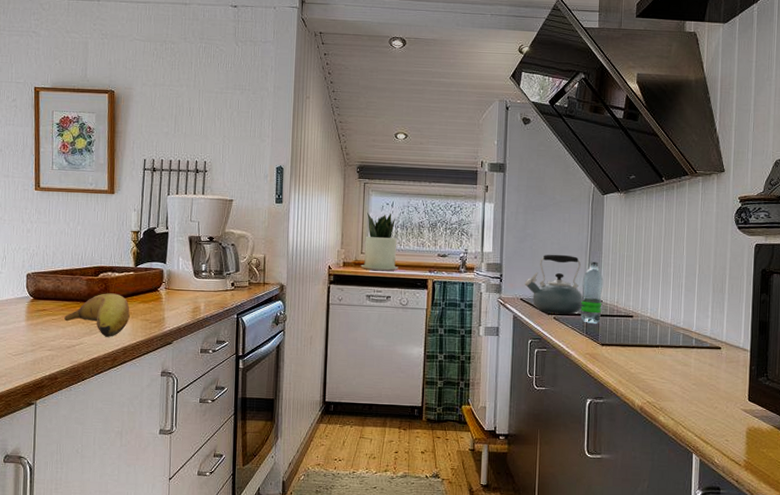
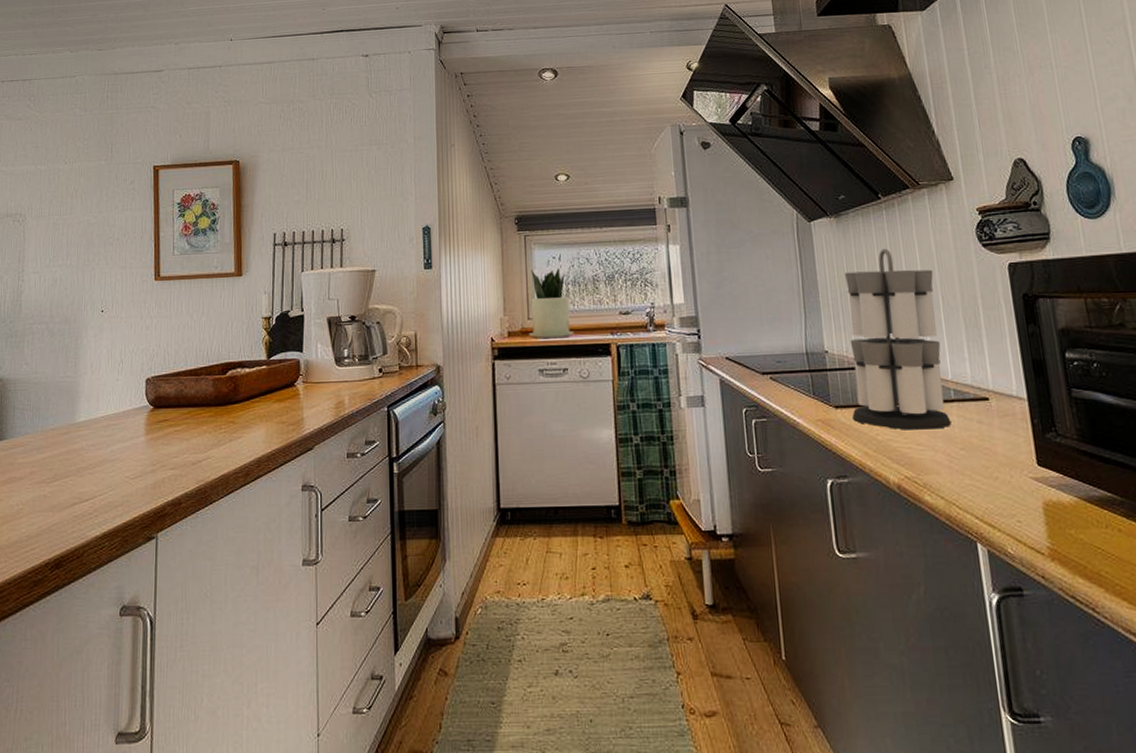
fruit: present [64,293,130,337] -> none [189,393,263,447]
kettle: present [524,254,584,315] -> none [728,298,804,373]
bottle: present [580,261,604,324] -> none [799,303,829,381]
spice rack: none [614,222,696,368] -> present [844,248,951,430]

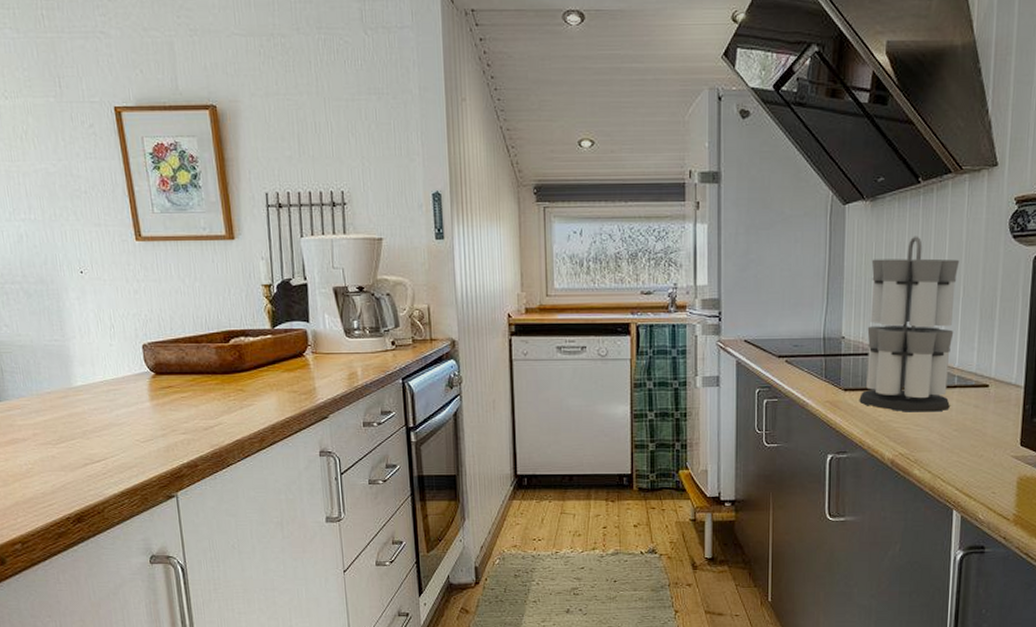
planter: present [529,268,574,339] -> none [547,243,594,317]

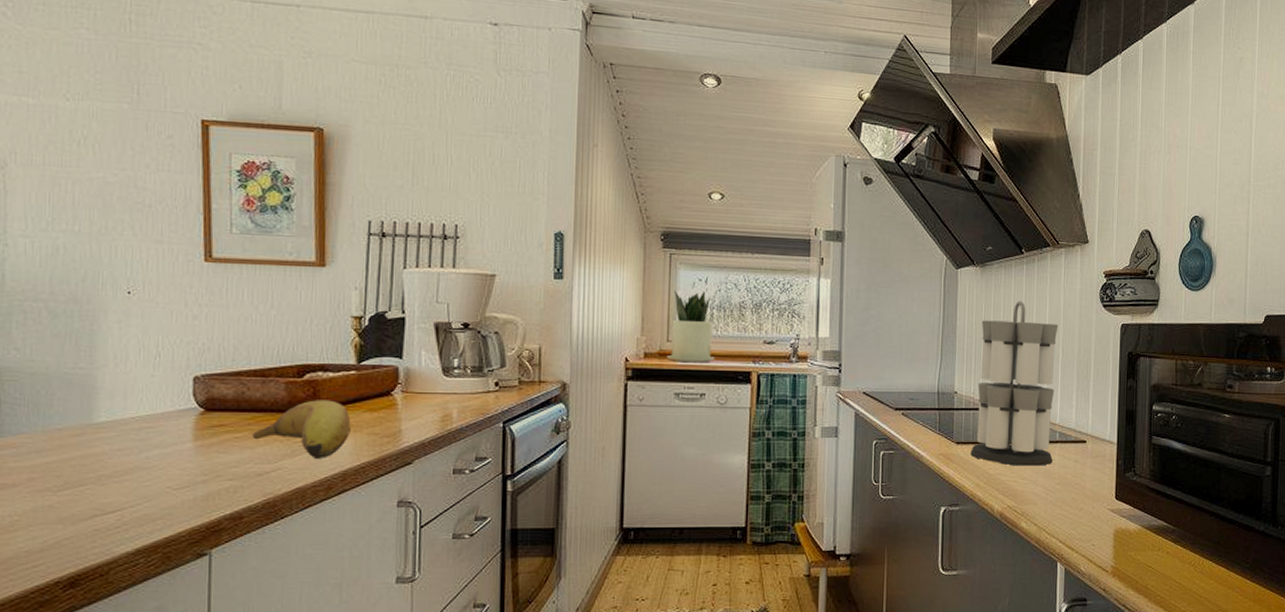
fruit: none [195,362,274,414] -> present [253,400,351,458]
planter: none [547,243,594,317] -> present [666,290,715,363]

